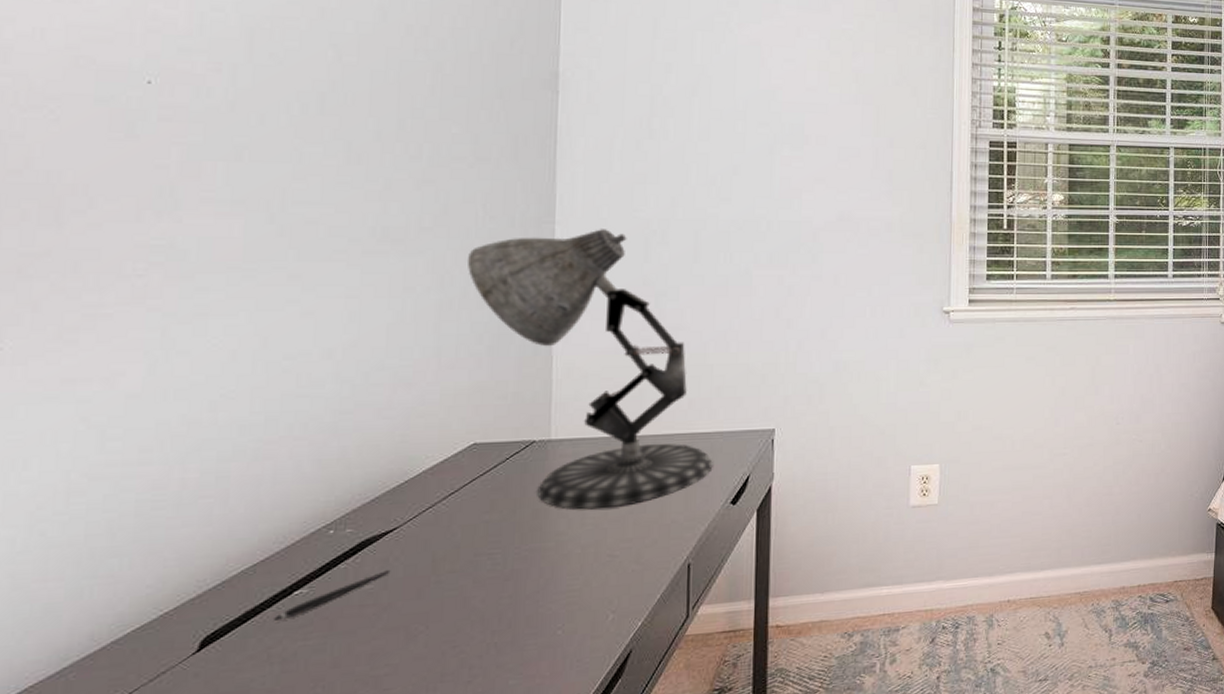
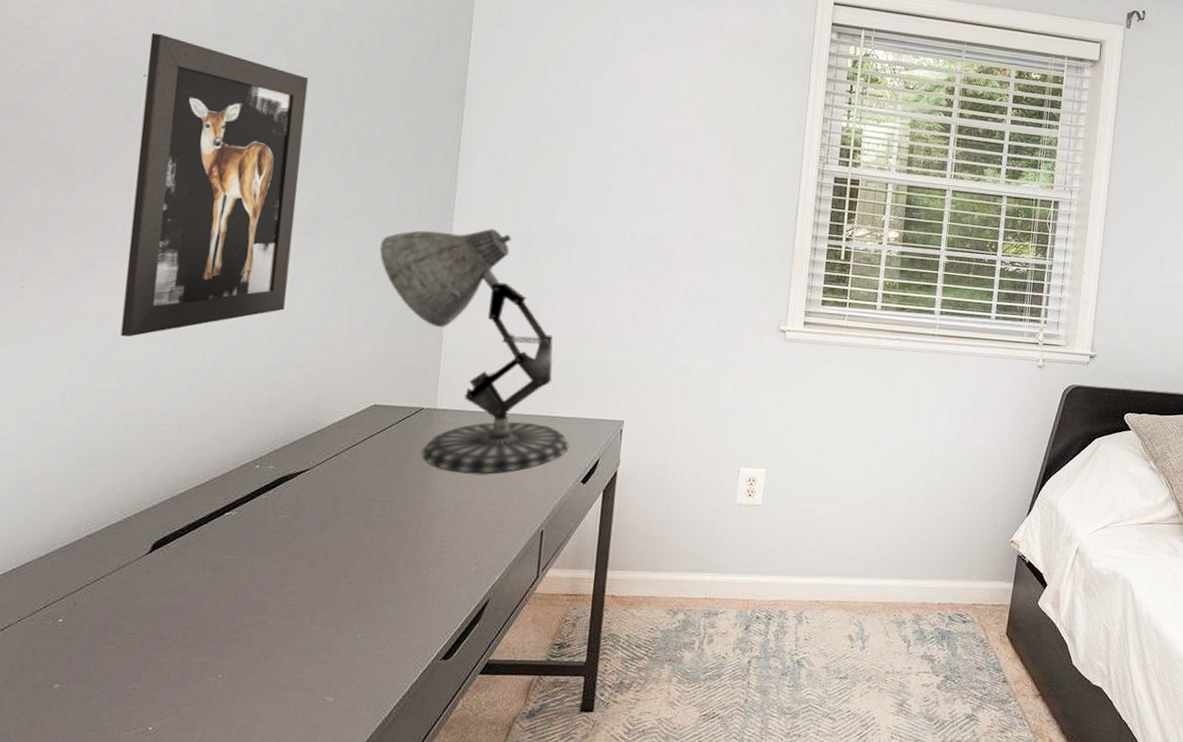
wall art: none [139,31,363,396] -> present [120,32,309,337]
pen: present [272,570,391,621] -> none [208,504,301,535]

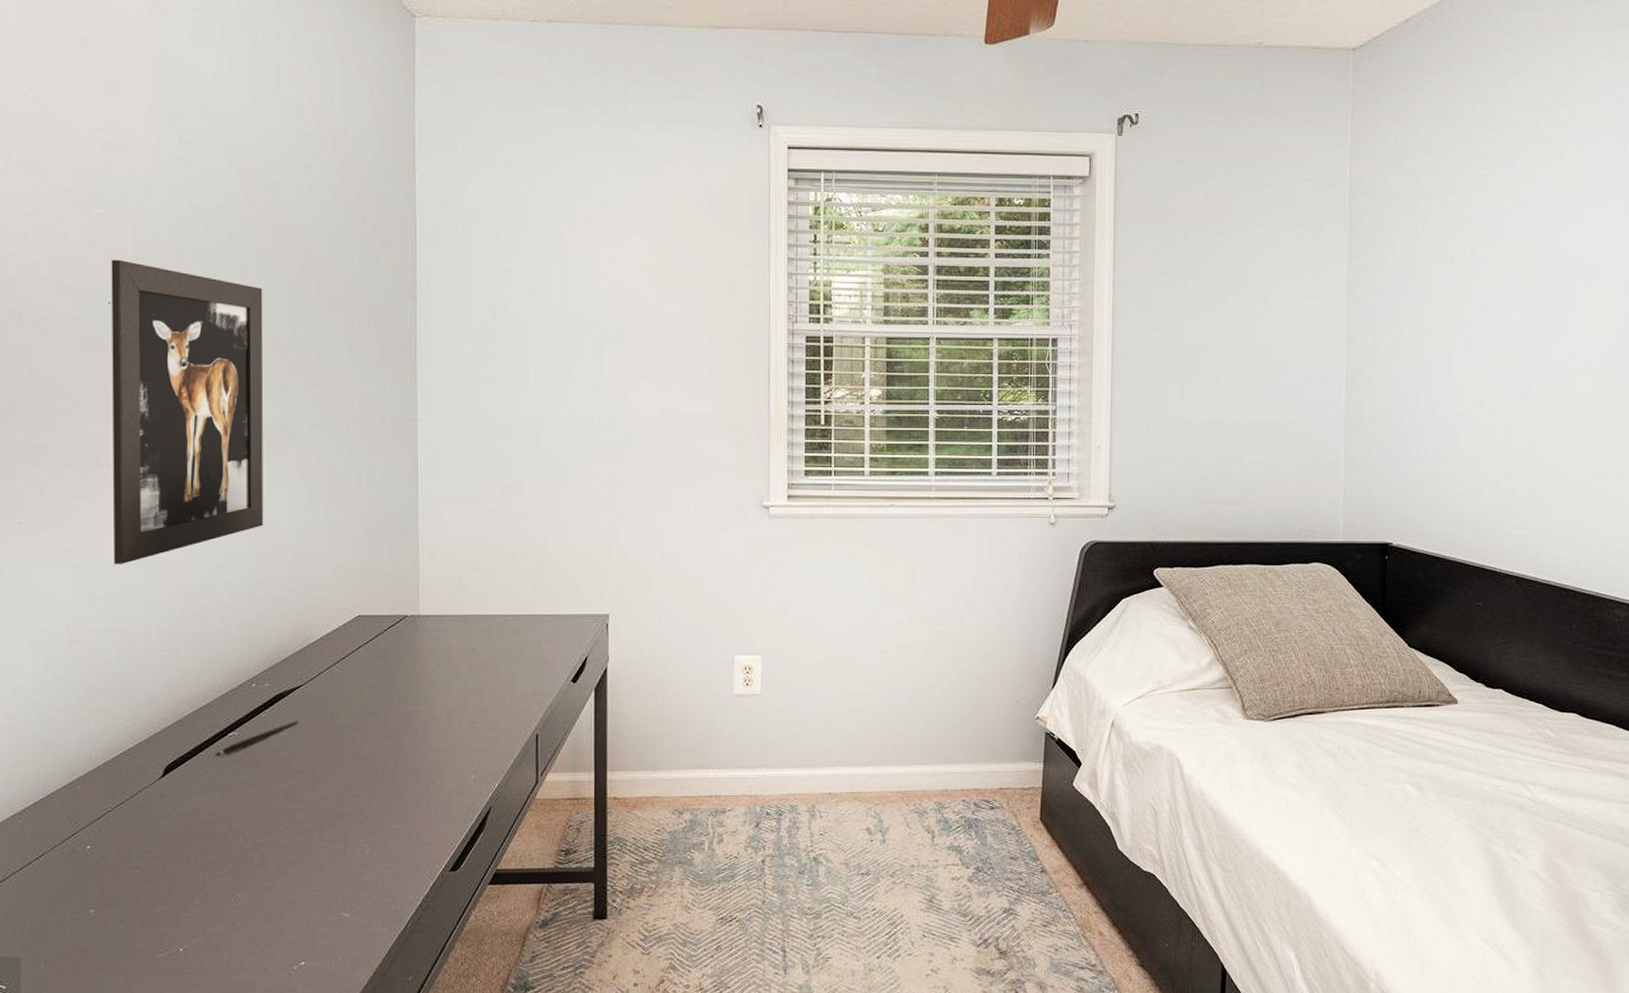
pen: none [208,504,301,535] -> present [214,721,299,756]
desk lamp: present [379,229,569,474] -> none [348,425,555,679]

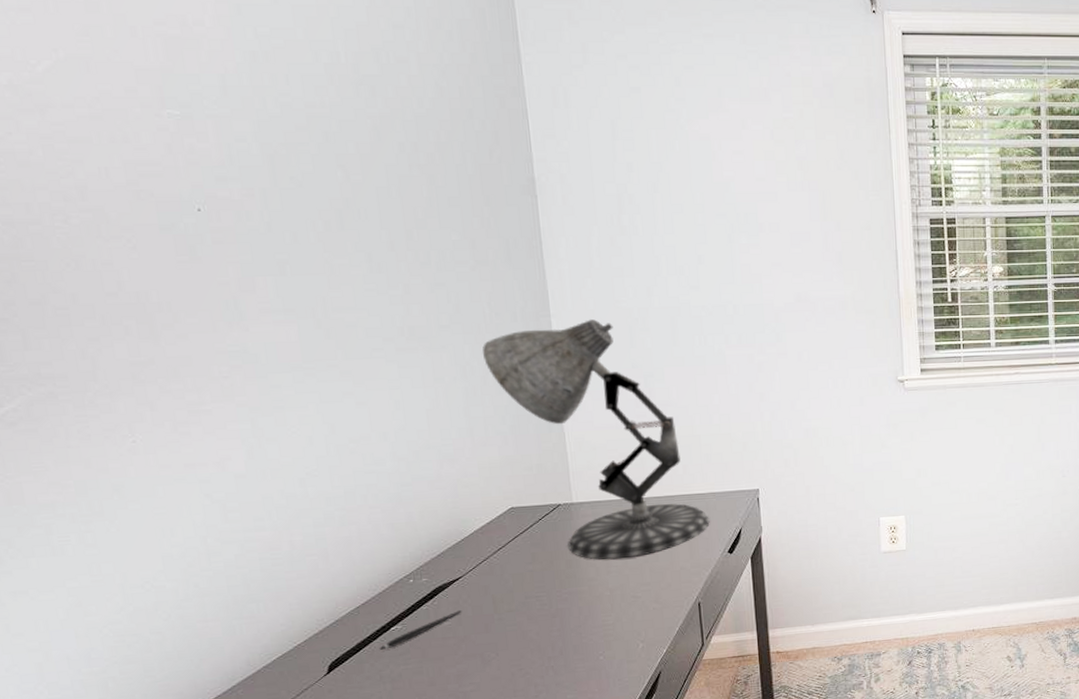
wall art: present [111,259,264,564] -> none [194,163,402,476]
desk lamp: none [348,425,555,679] -> present [482,319,710,560]

